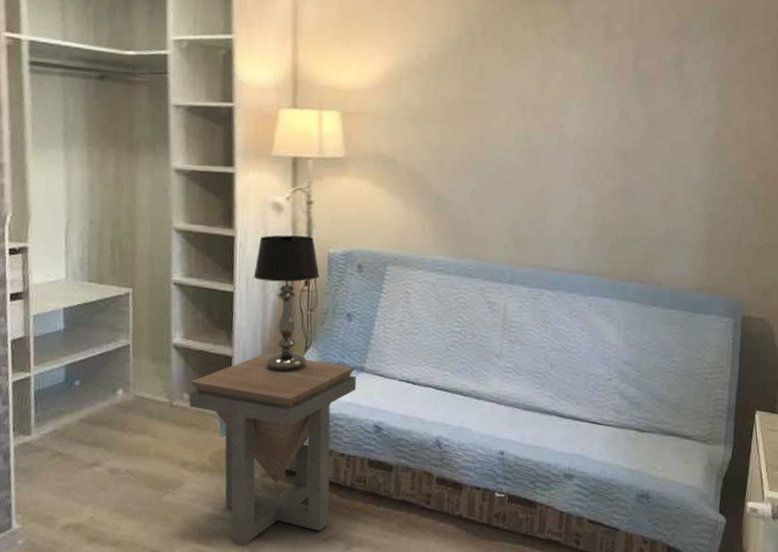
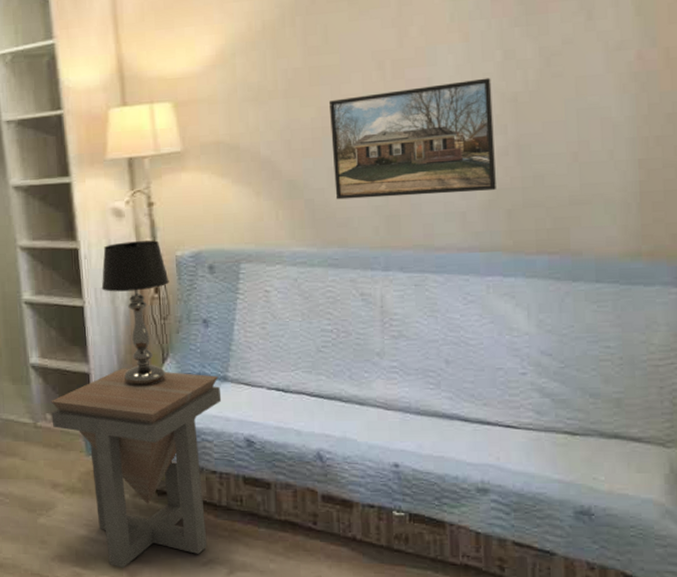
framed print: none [475,131,609,225] -> present [328,78,496,200]

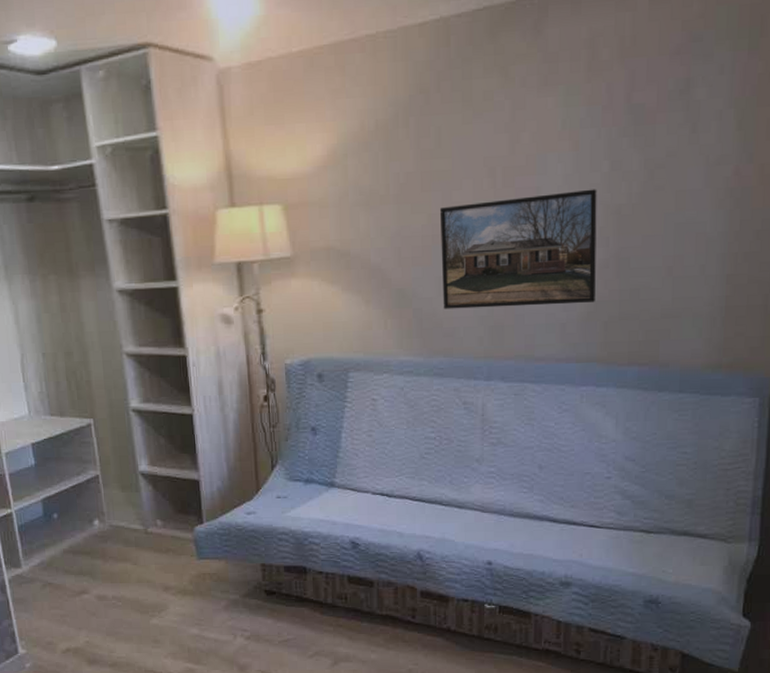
side table: present [51,368,222,569] -> none [161,475,329,663]
table lamp: present [101,240,169,386] -> none [210,348,279,492]

